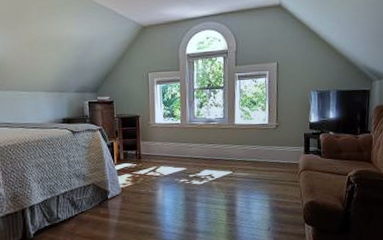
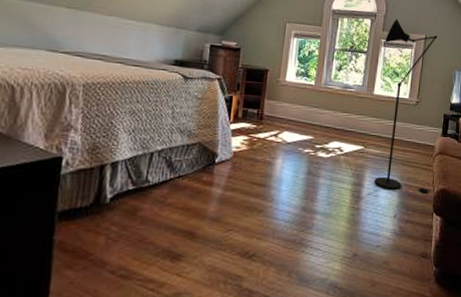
floor lamp: none [239,52,300,207] -> present [374,19,438,193]

